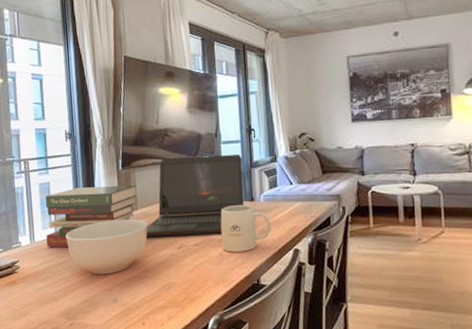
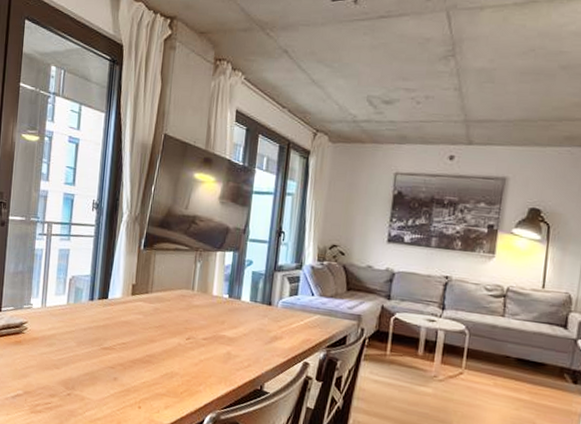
books: present [45,185,137,248] -> none [57,259,156,318]
bowl: present [65,219,149,275] -> none [77,298,161,352]
laptop computer: present [146,154,245,238] -> none [156,246,268,332]
mug: present [220,205,271,253] -> none [231,305,285,356]

